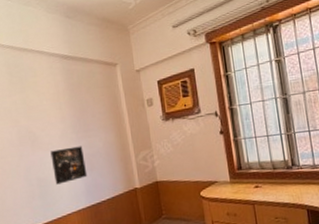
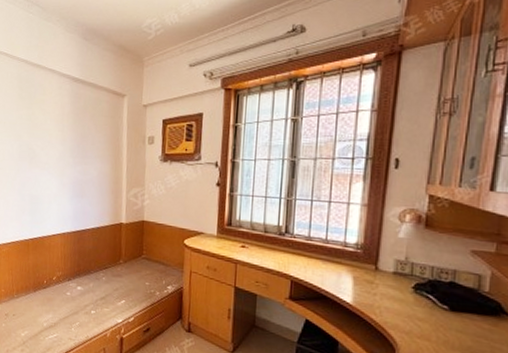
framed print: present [50,146,88,185] -> none [45,170,78,205]

